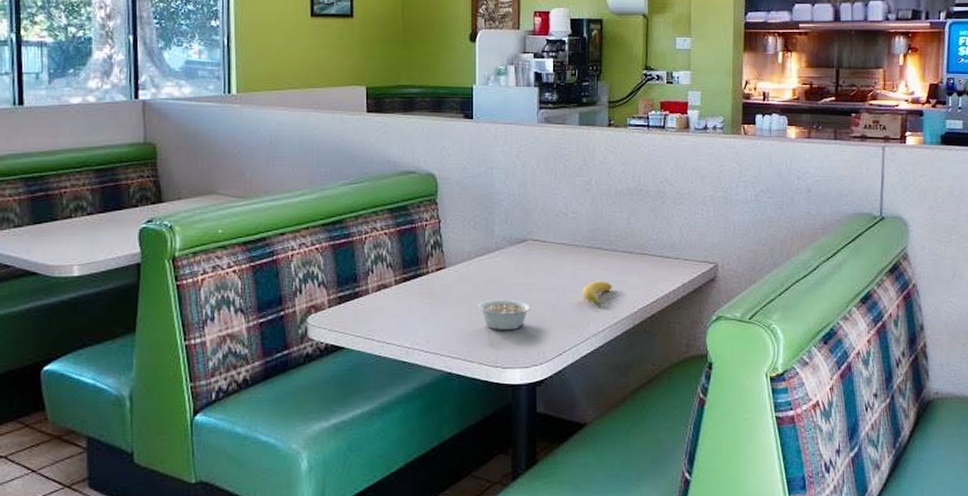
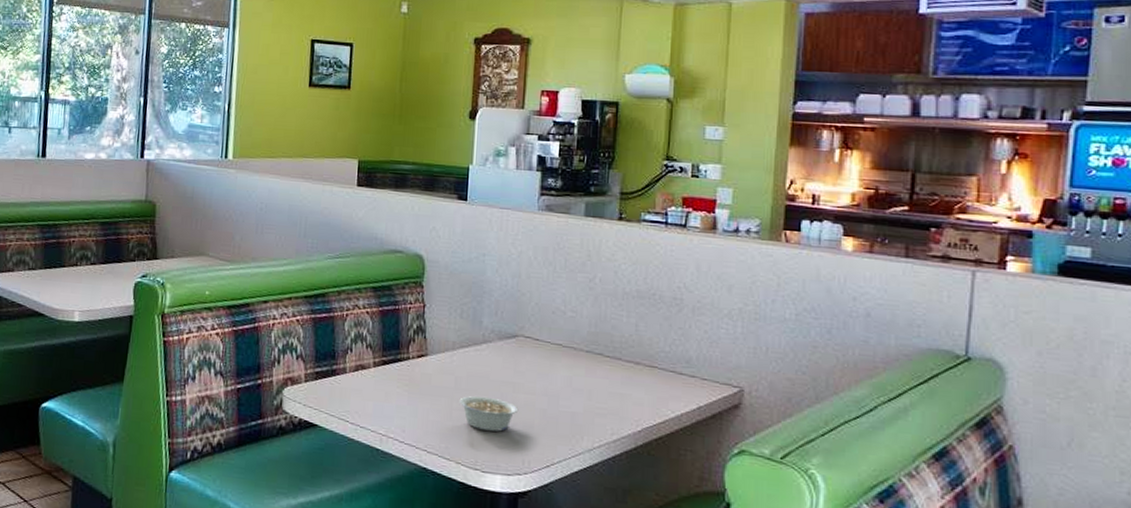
banana: present [582,281,612,307] -> none [577,390,612,420]

